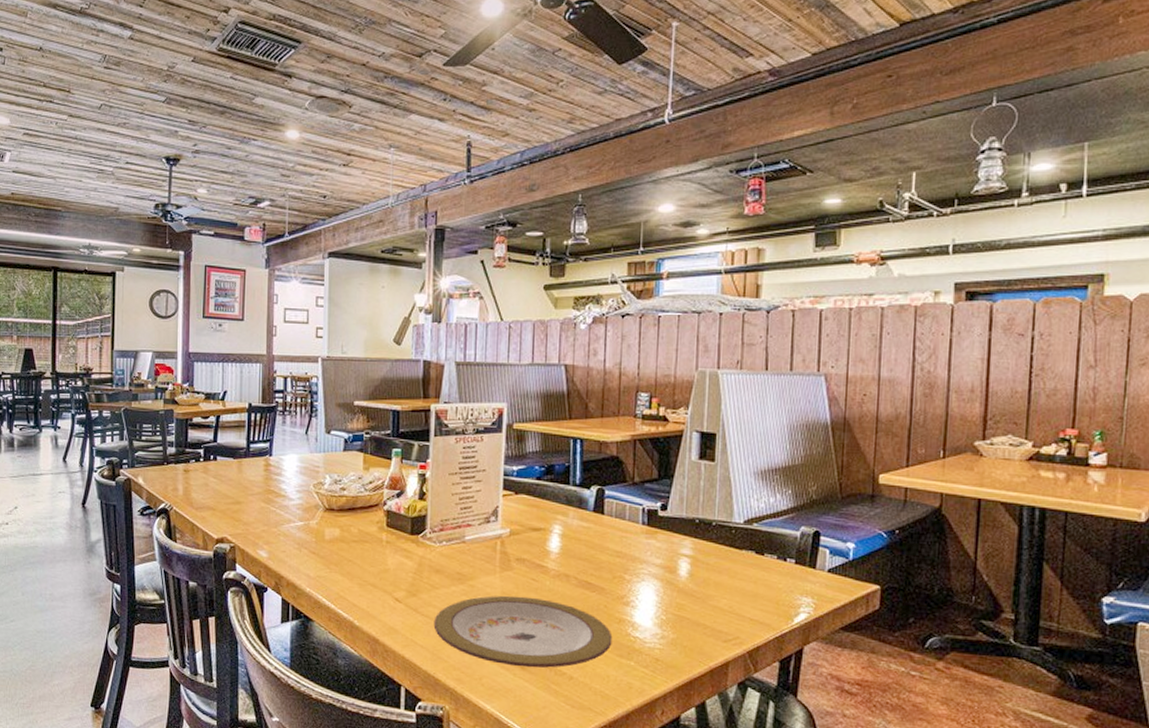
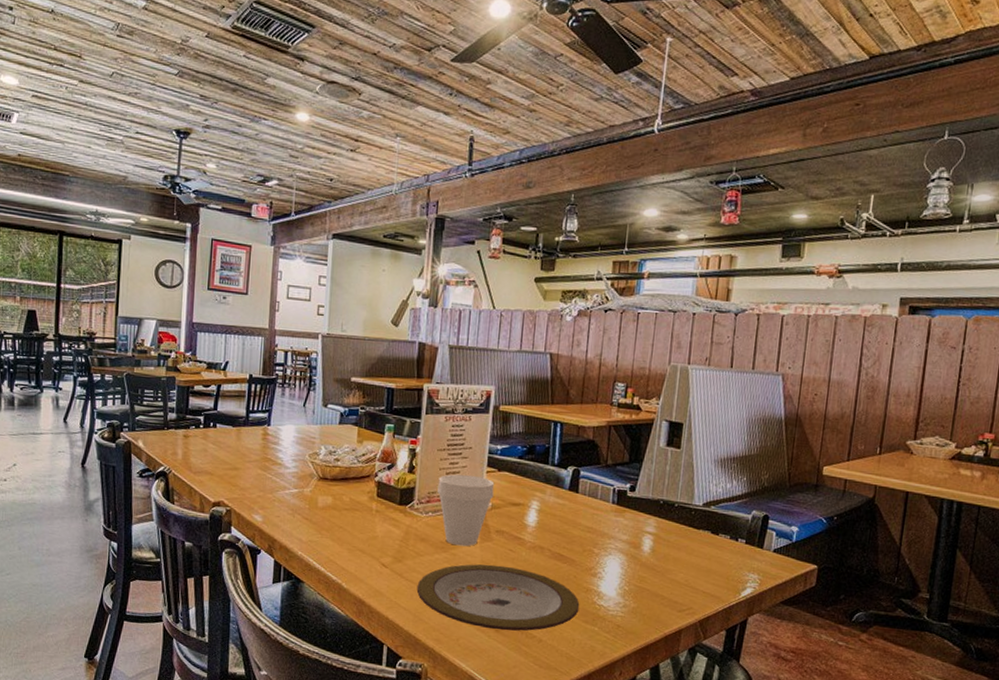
cup: none [451,499,512,577] -> present [437,474,495,547]

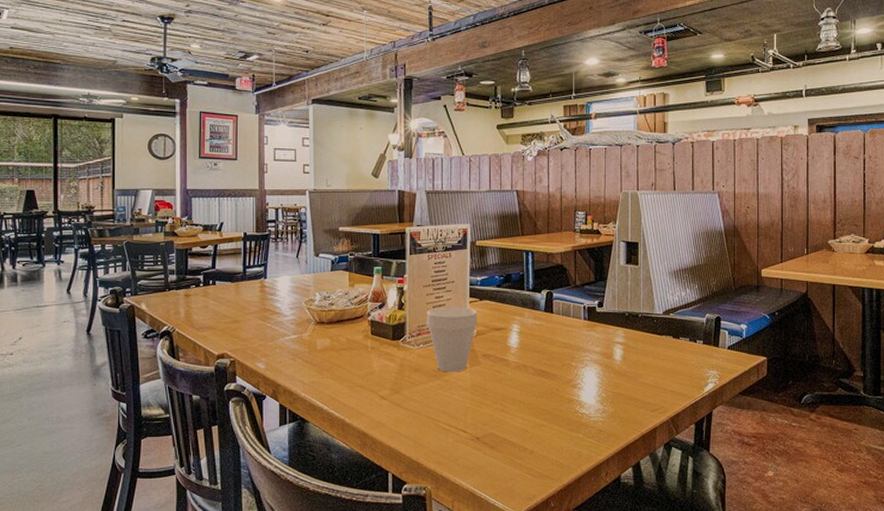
plate: present [416,564,580,631] -> none [415,386,564,447]

